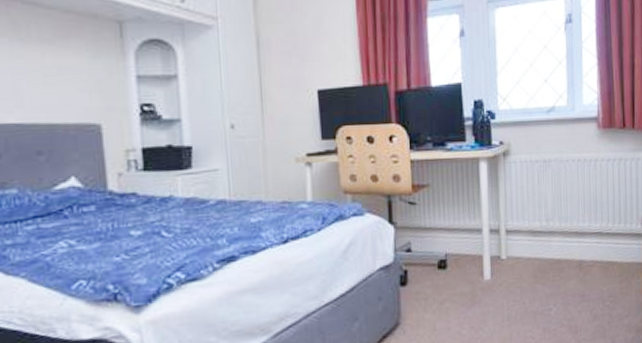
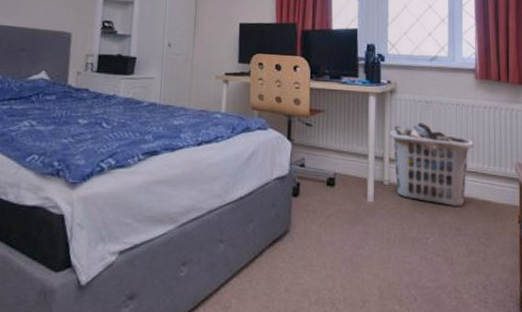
clothes hamper: none [504,185,597,273] -> present [389,123,474,208]

